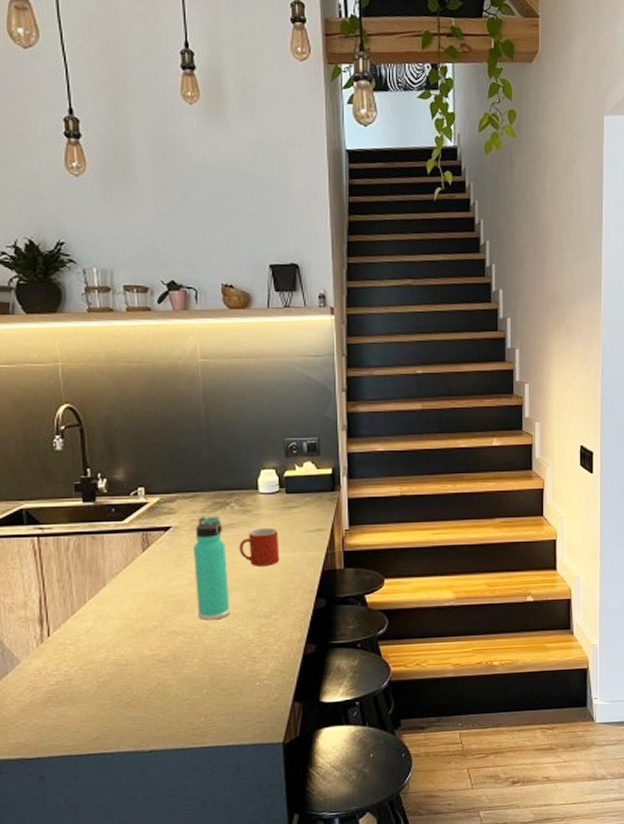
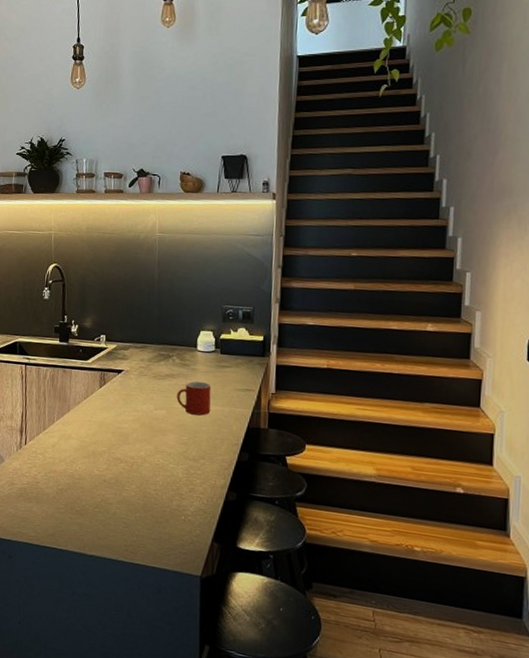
thermos bottle: present [194,517,230,620] -> none [138,365,166,455]

